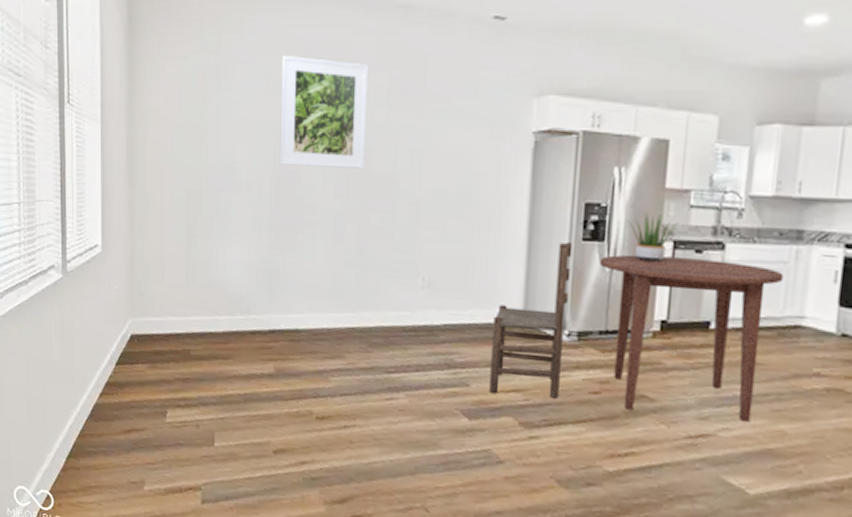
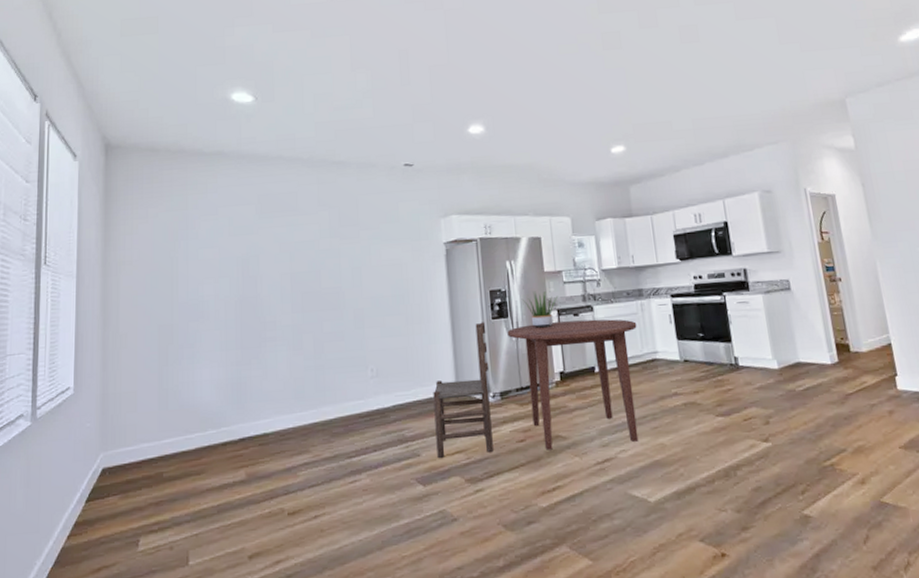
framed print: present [279,56,370,169] -> none [240,206,316,293]

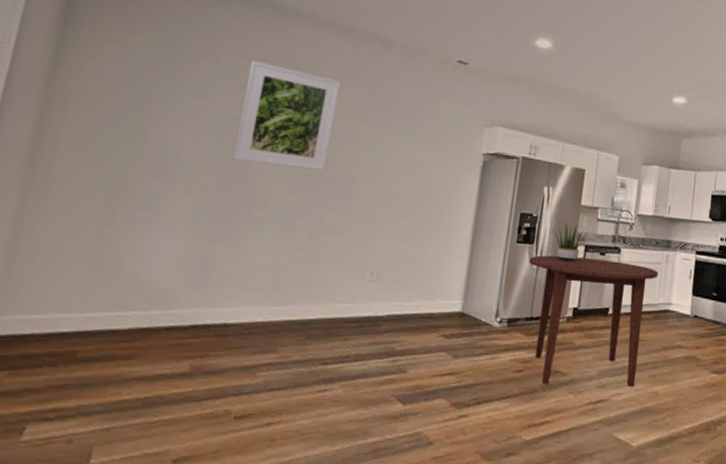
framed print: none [240,206,316,293] -> present [231,61,342,171]
dining chair: present [433,322,494,459] -> none [425,243,509,380]

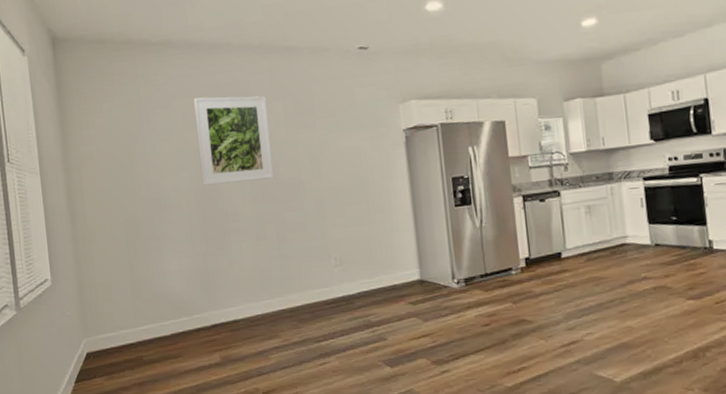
dining table: present [529,255,659,387] -> none [471,204,606,334]
potted plant: present [551,222,590,261] -> none [485,177,524,215]

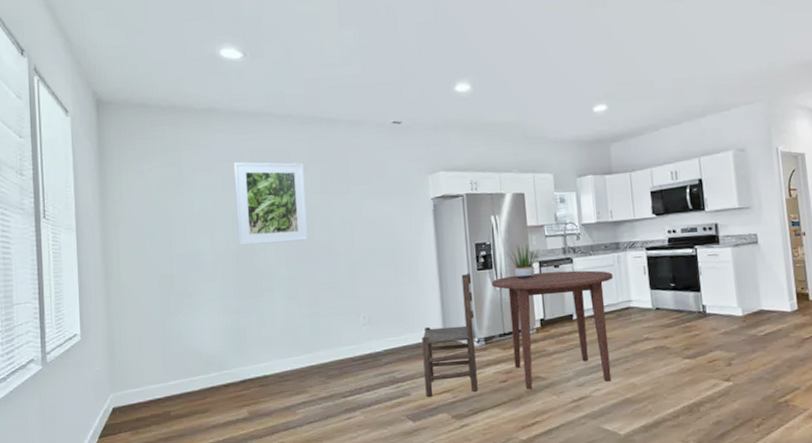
dining chair: none [397,209,459,343] -> present [422,273,478,398]
dining table: none [471,204,606,334] -> present [491,270,613,390]
potted plant: none [485,177,524,215] -> present [505,244,541,279]

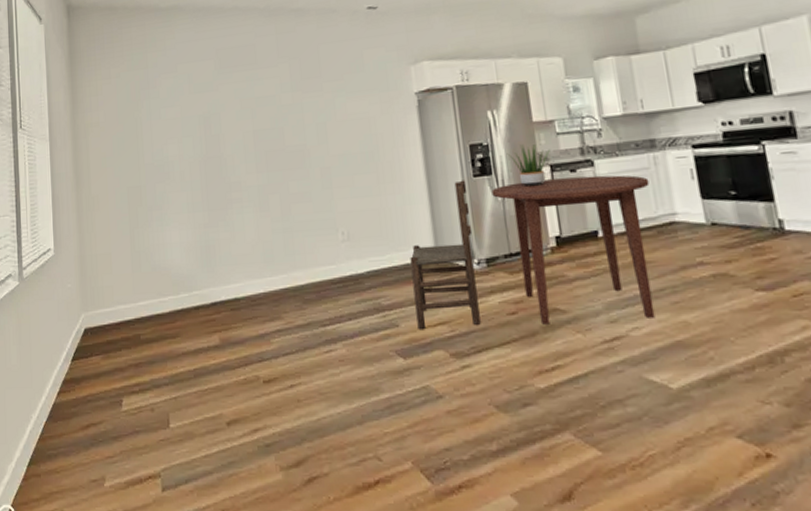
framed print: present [233,162,309,246] -> none [199,59,280,153]

